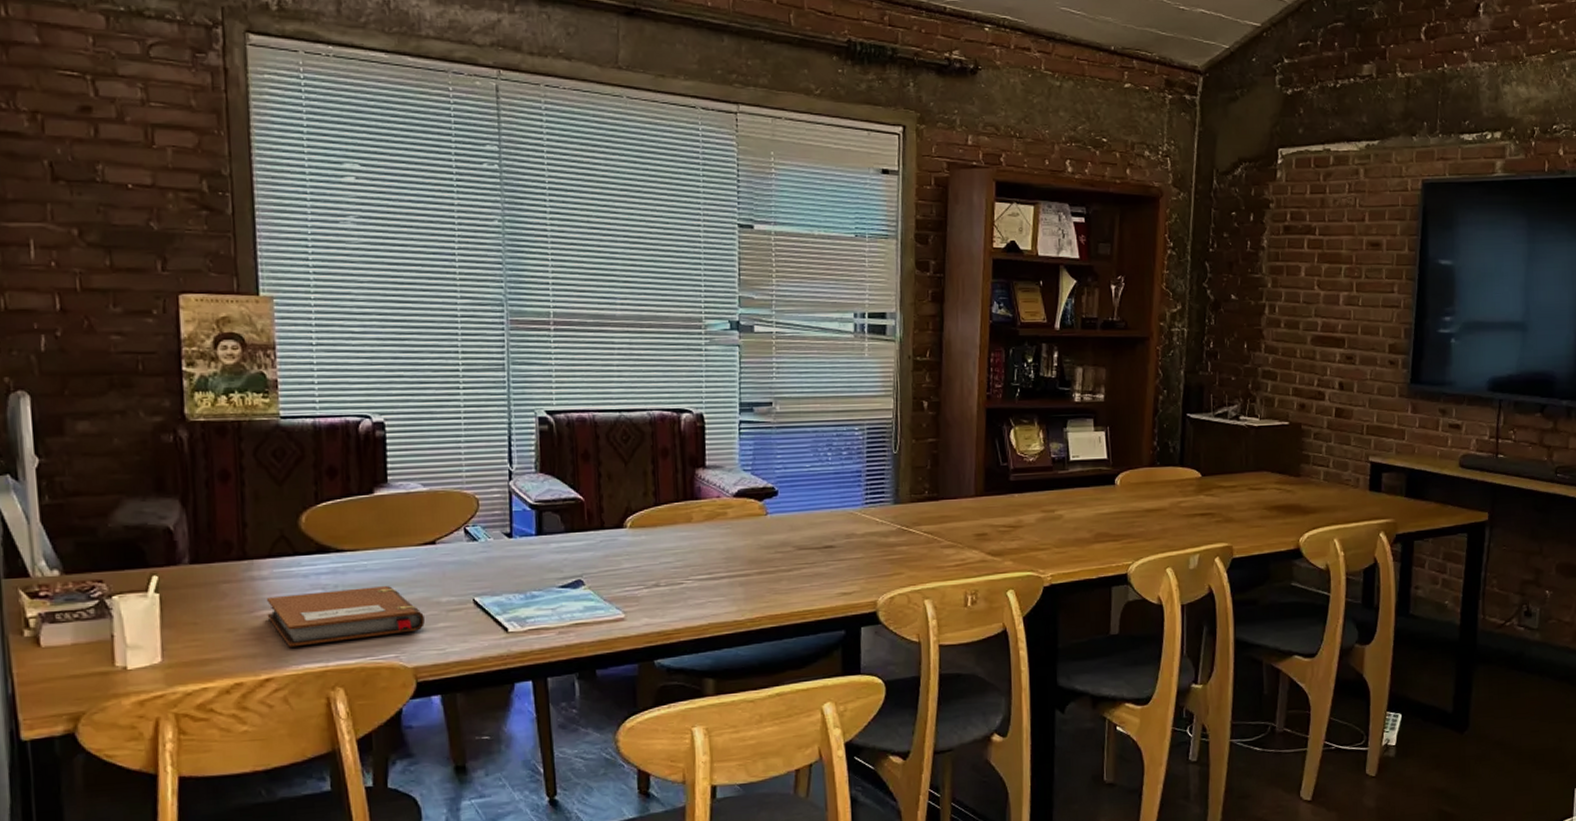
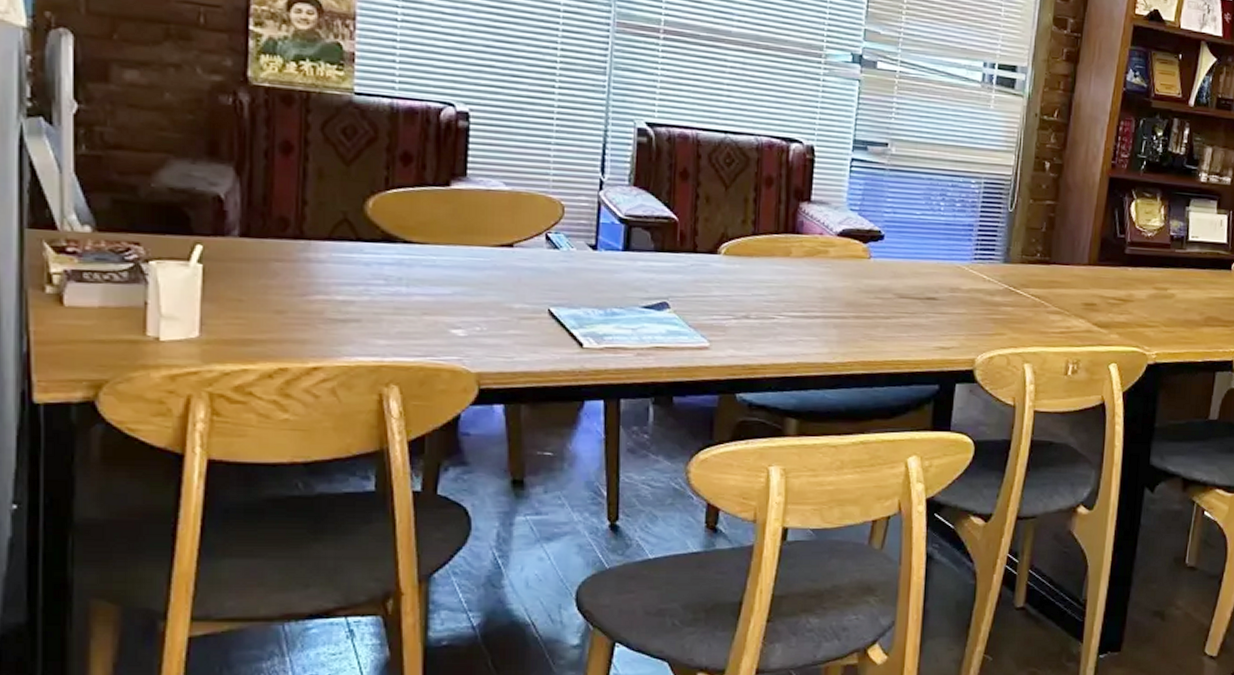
notebook: present [267,586,425,647] -> none [321,282,493,338]

